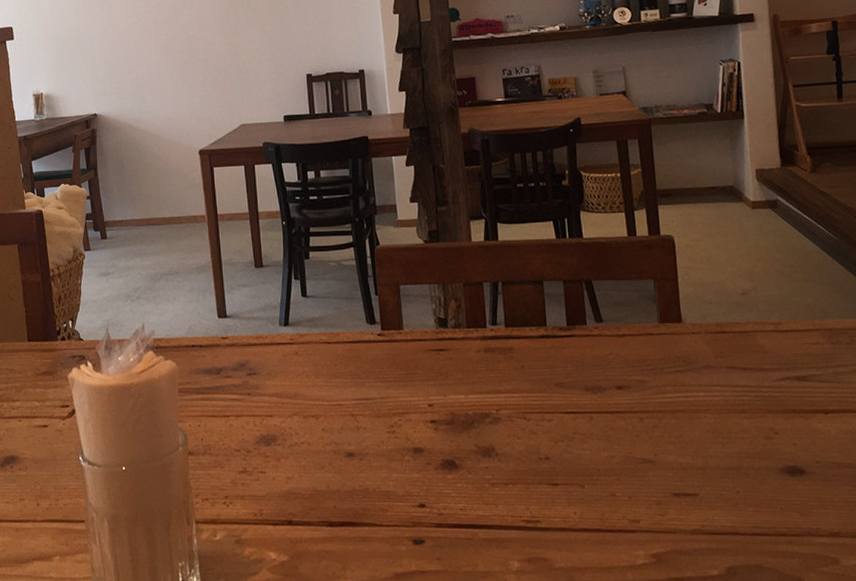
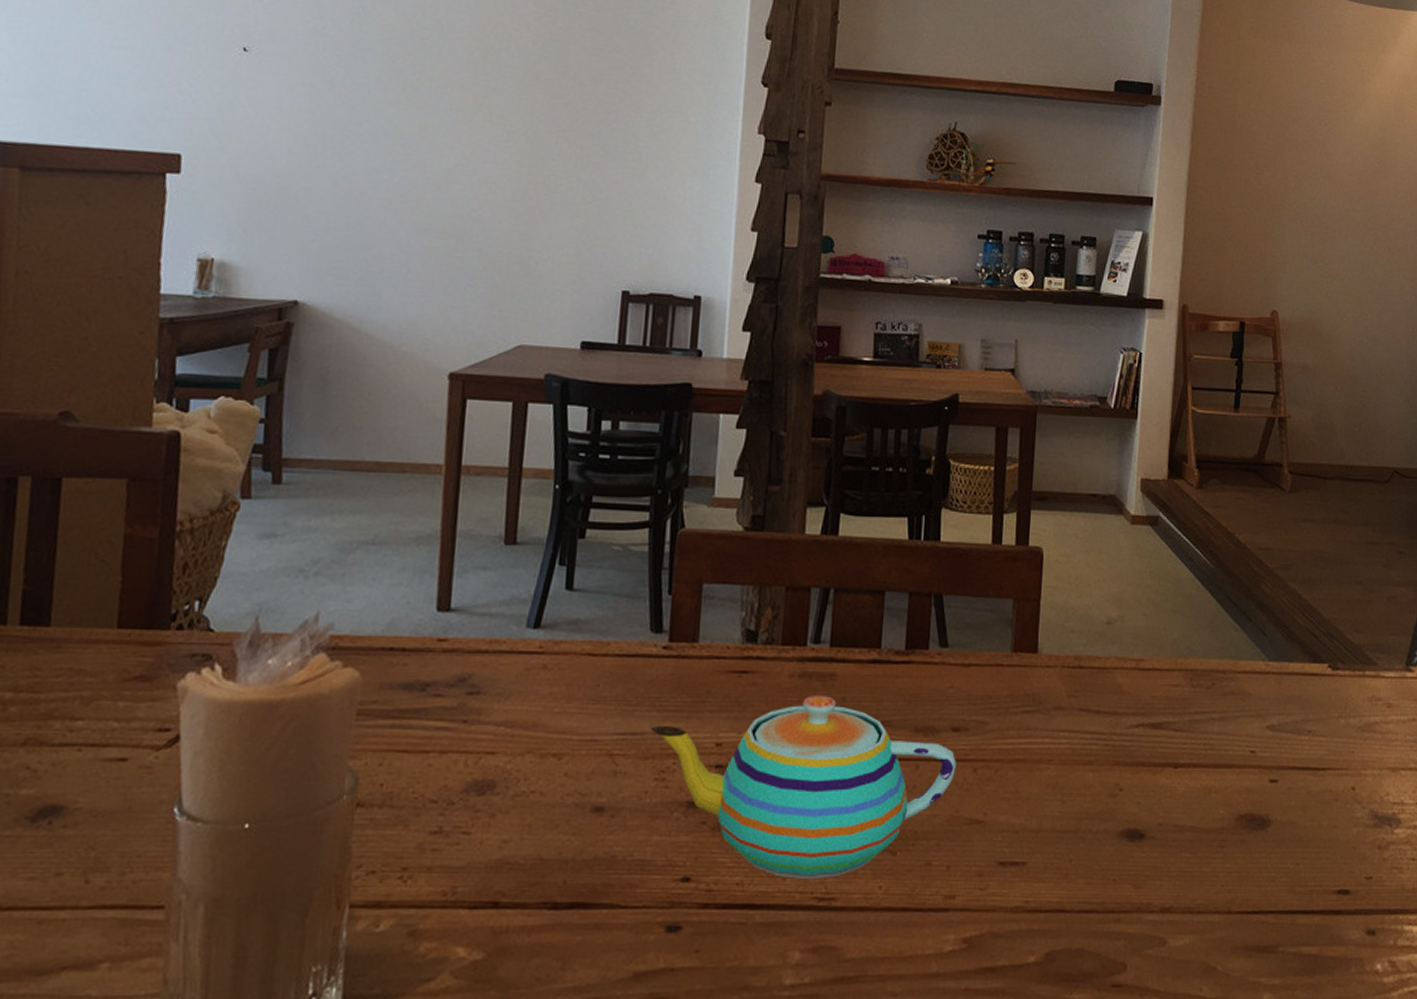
teapot: none [379,364,625,507] -> present [651,694,957,880]

